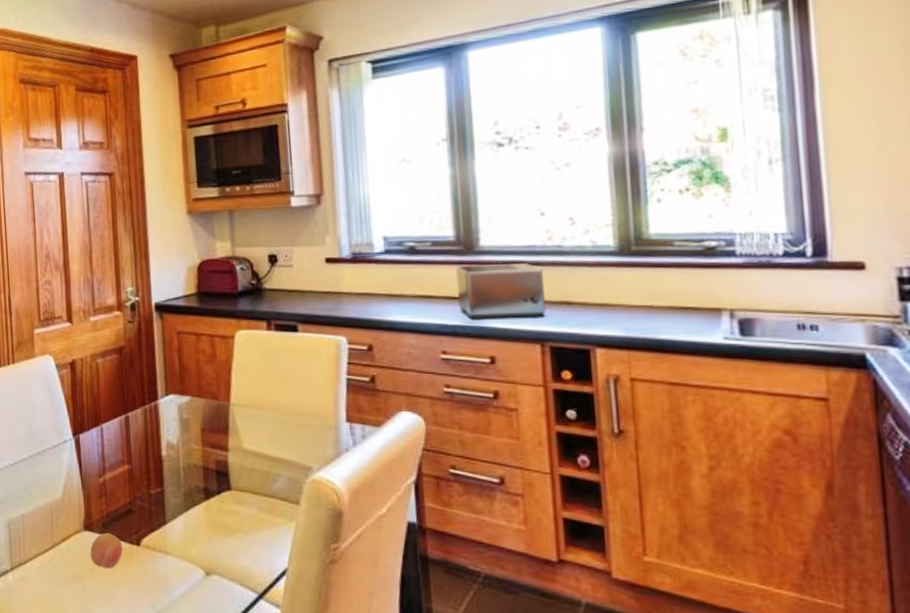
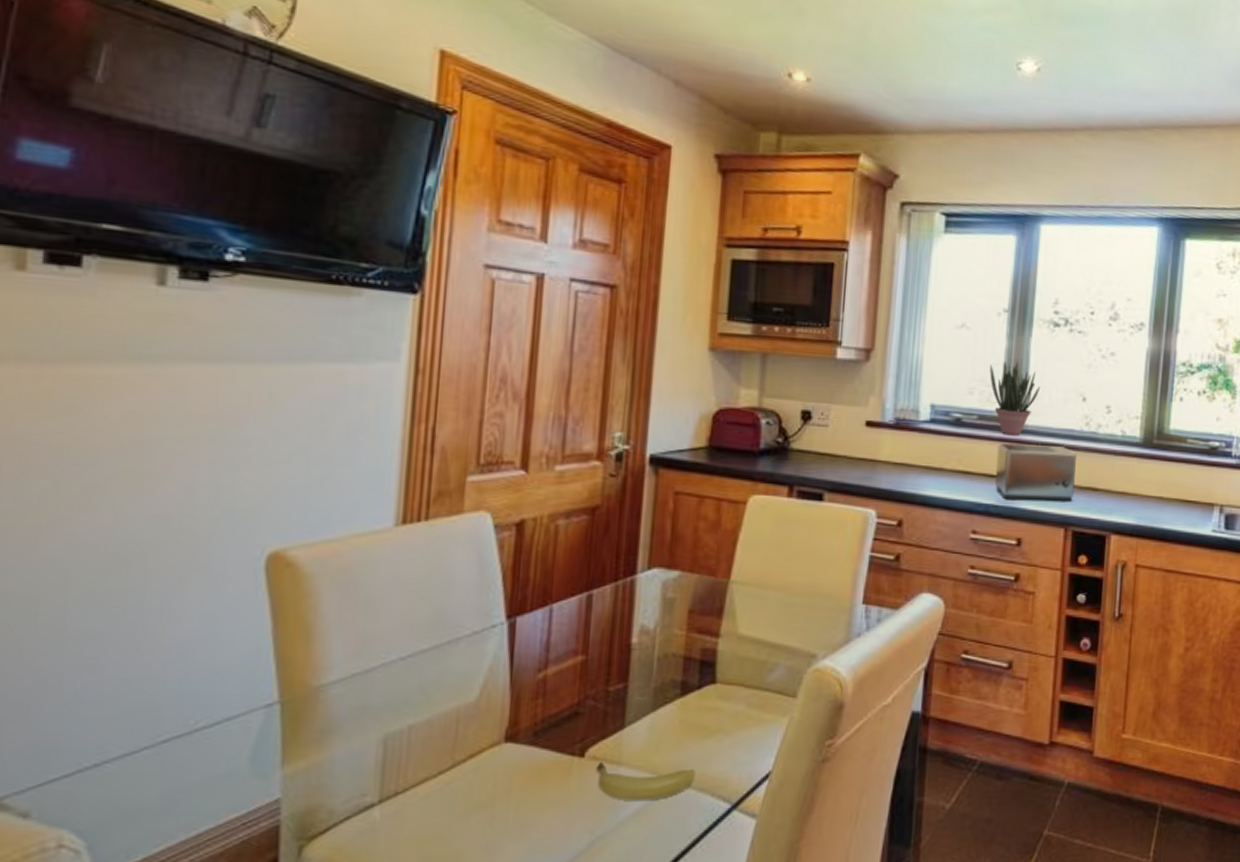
fruit: present [90,532,123,569] -> none [510,743,559,790]
fruit: none [150,550,226,586] -> present [596,761,695,802]
potted plant: none [436,186,493,258] -> present [990,361,1041,436]

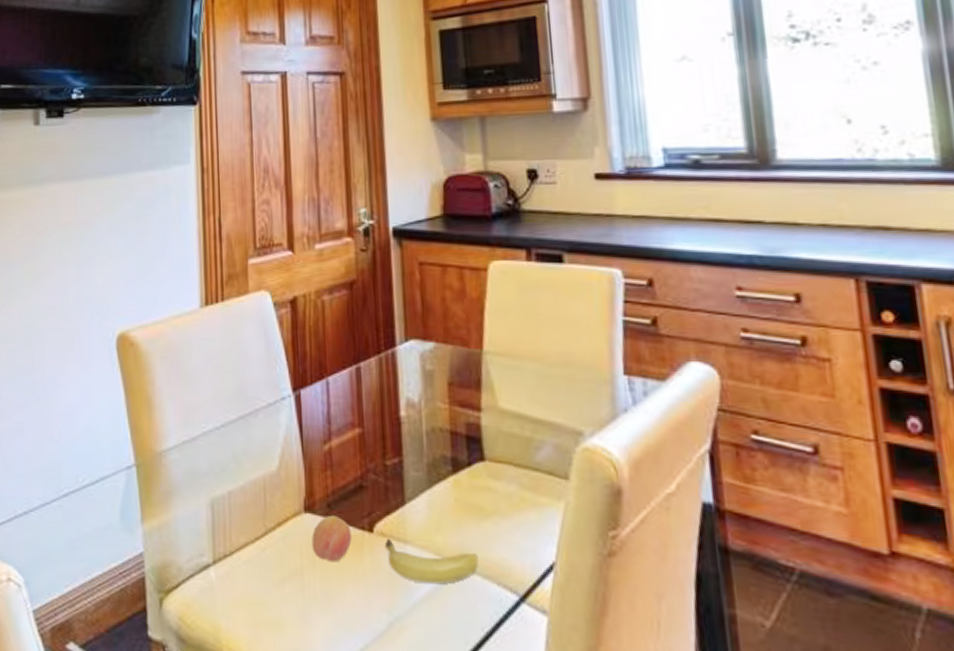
fruit: none [510,743,559,790] -> present [312,515,352,562]
potted plant: present [990,361,1041,436] -> none [723,88,790,174]
toaster: present [995,443,1077,503] -> none [750,180,859,249]

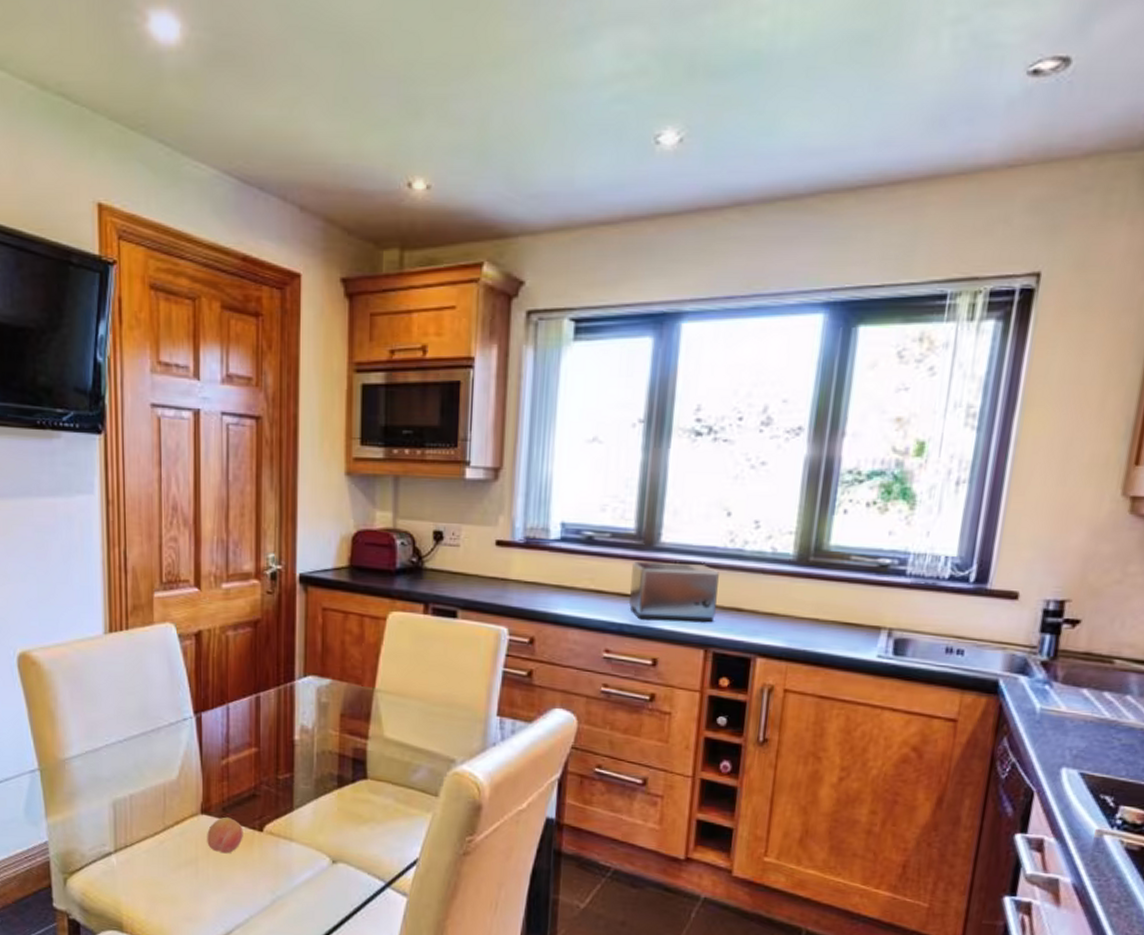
fruit: present [385,538,479,585] -> none [273,836,354,873]
toaster: none [750,180,859,249] -> present [629,562,719,623]

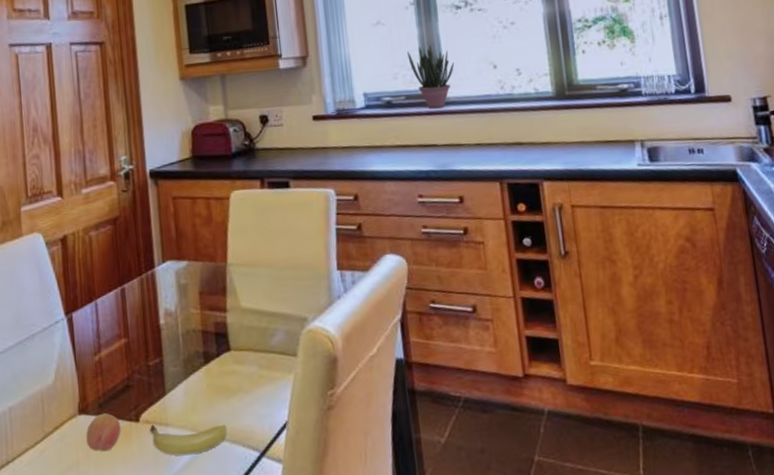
fruit: none [273,836,354,873] -> present [150,424,227,456]
potted plant: none [623,475,680,554] -> present [407,44,455,109]
toaster: present [629,562,719,623] -> none [427,111,502,165]

